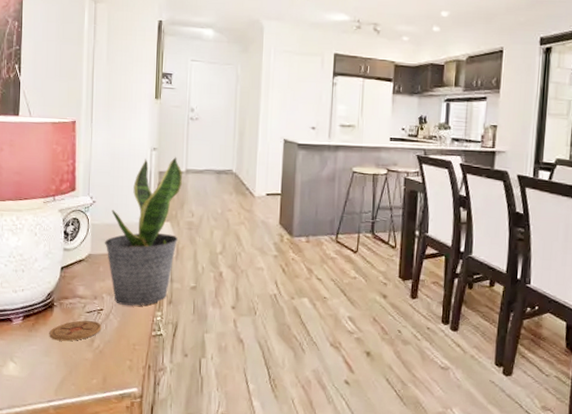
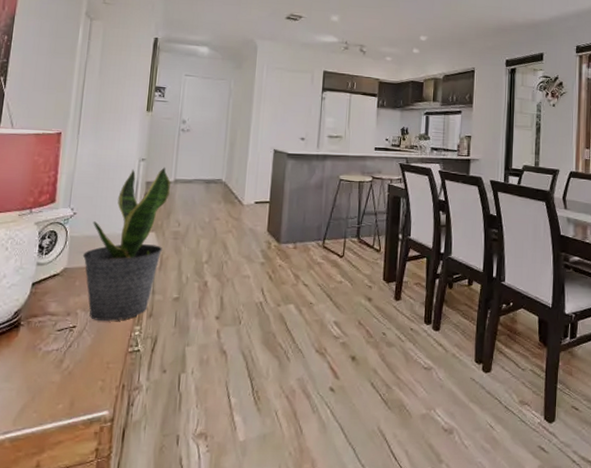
coaster: present [49,320,102,342] -> none [12,340,73,364]

